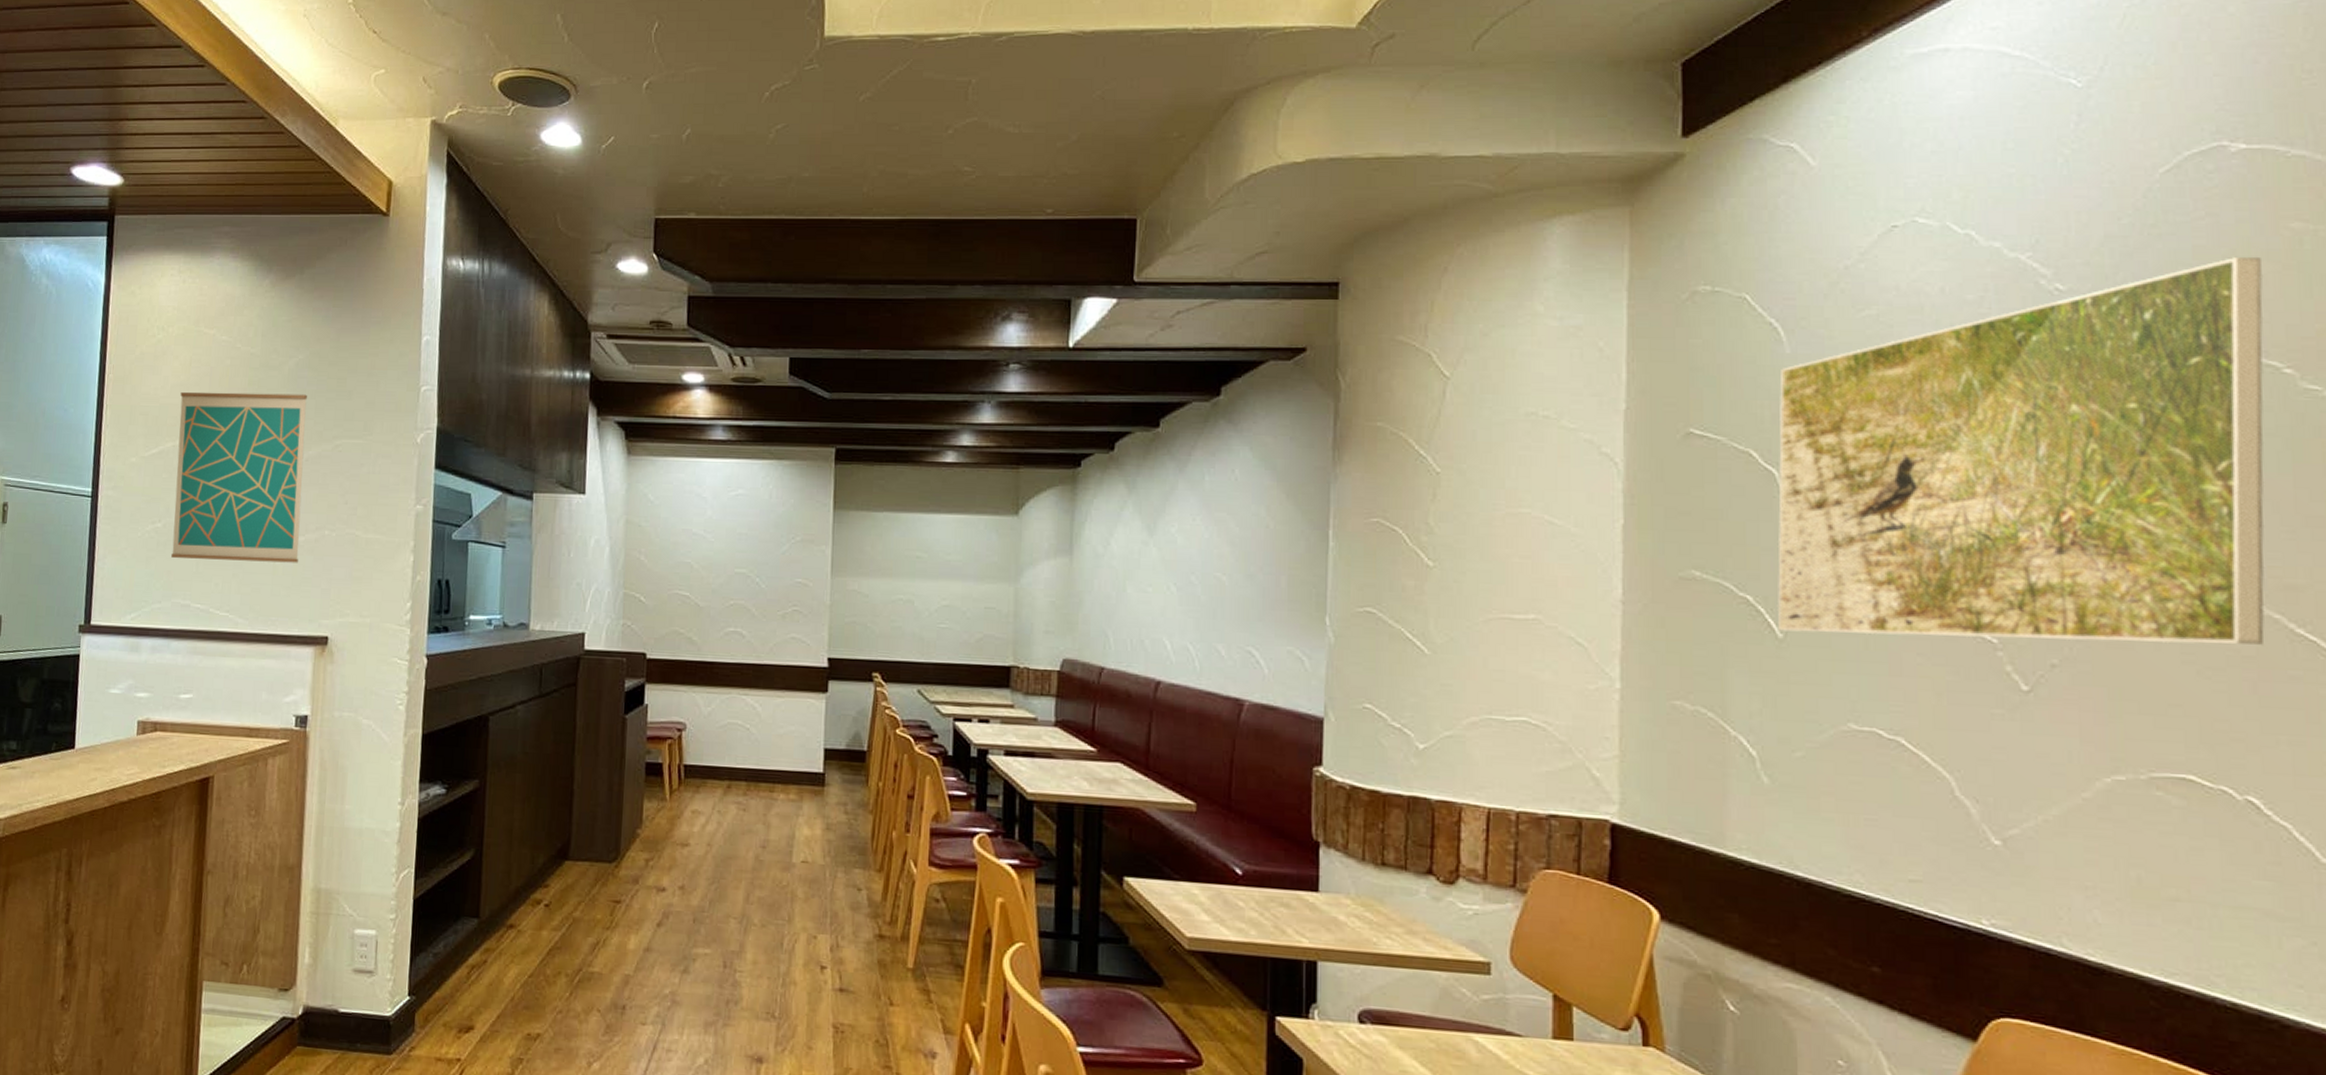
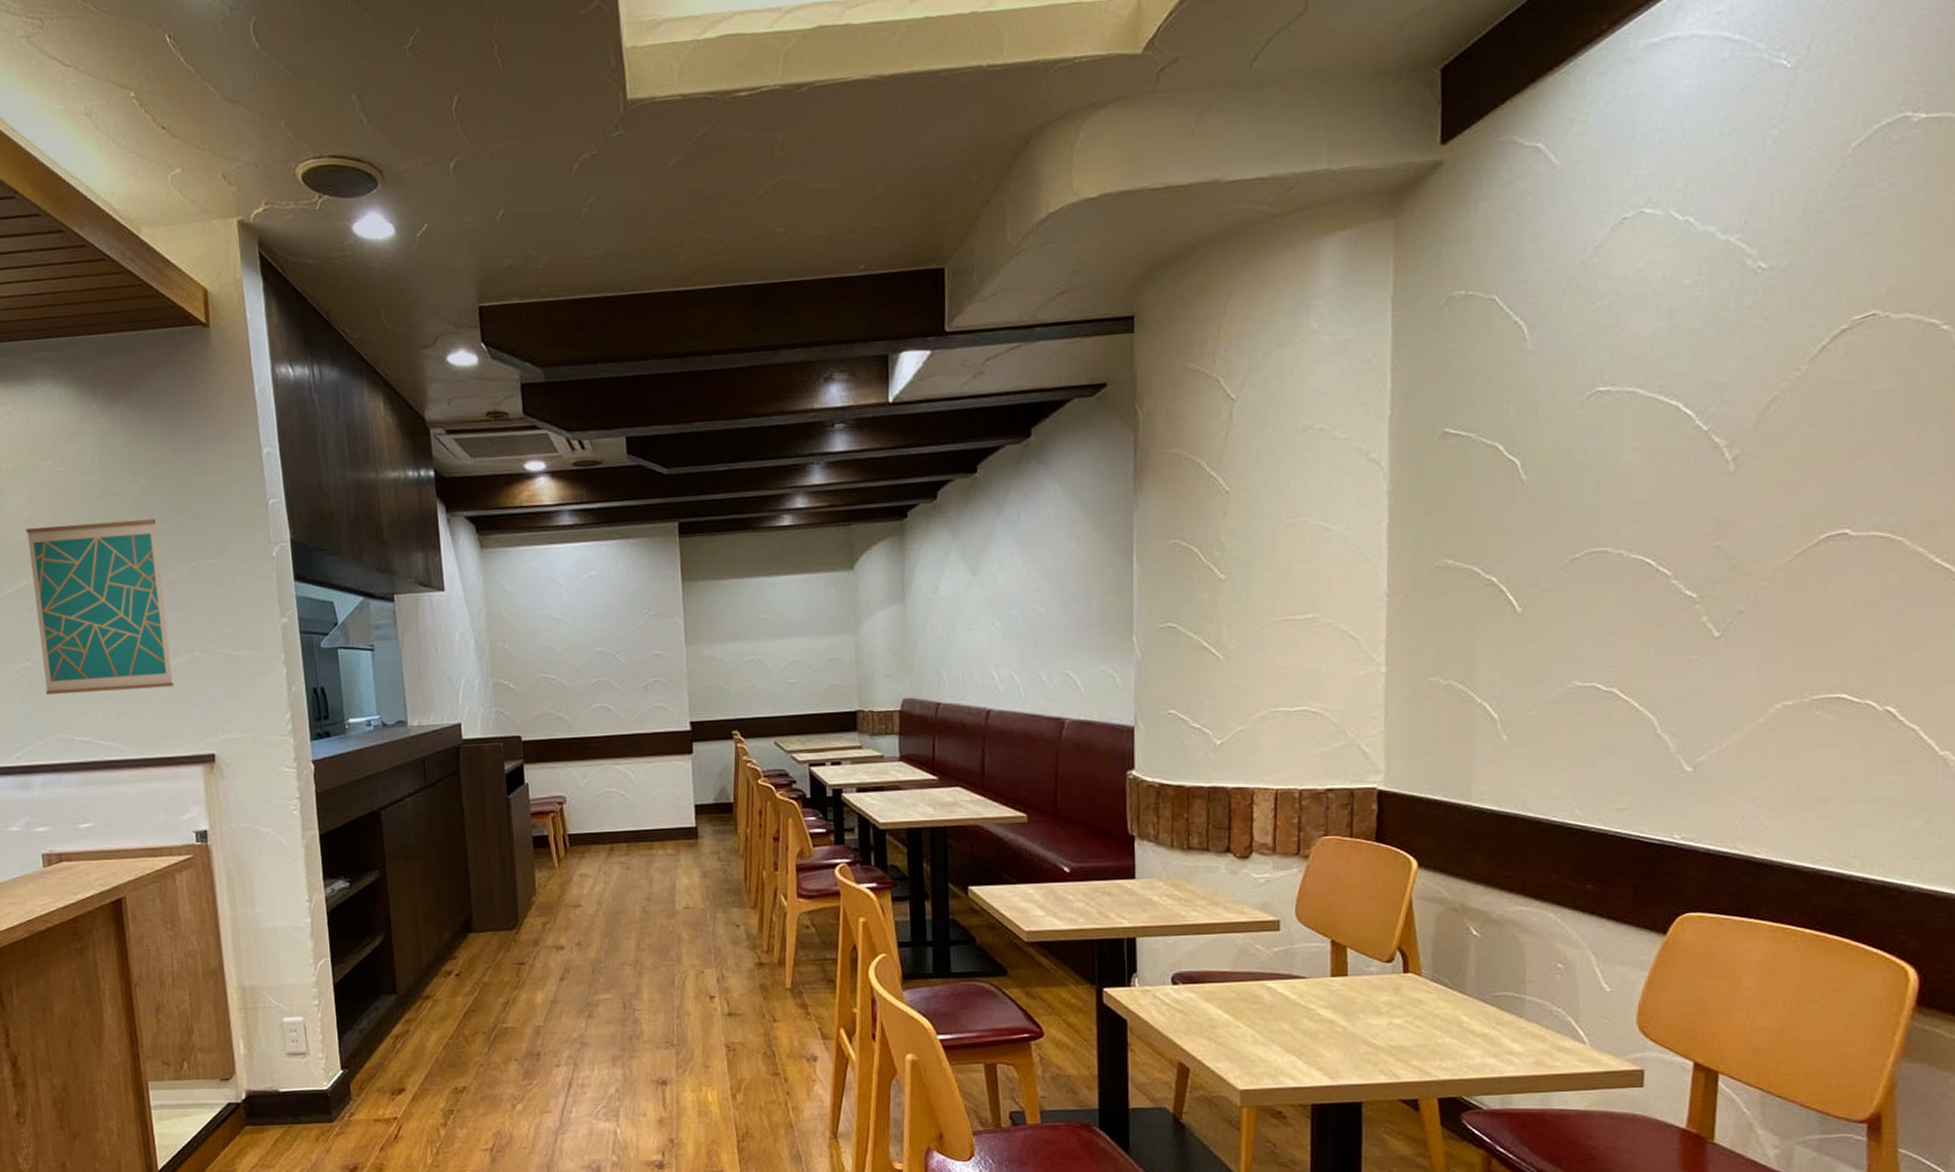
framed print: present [1776,256,2265,645] -> none [1516,221,1932,606]

